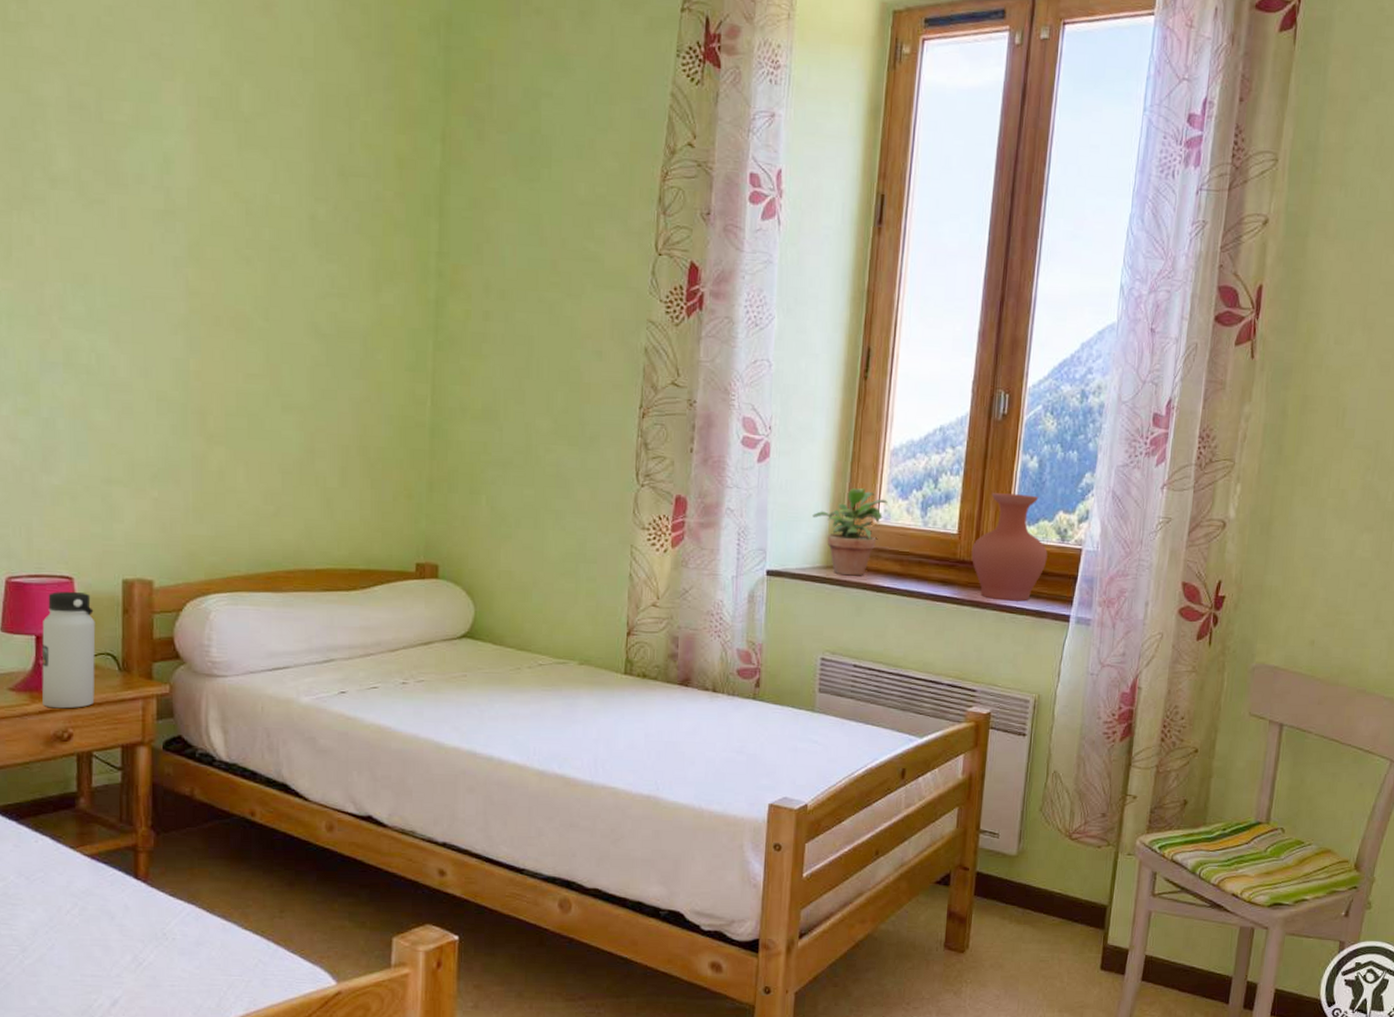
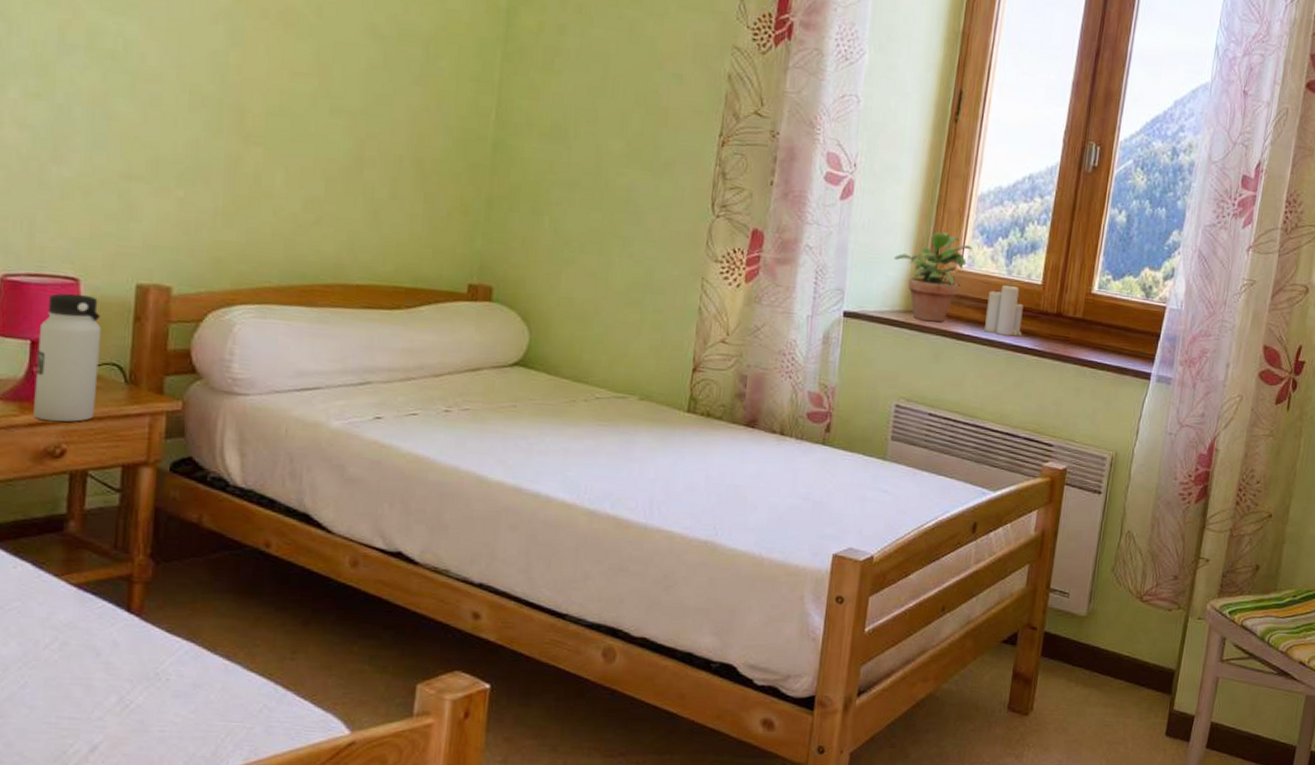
candle: none [902,532,941,586] -> present [983,281,1024,337]
vase: present [971,493,1048,601] -> none [1054,245,1132,357]

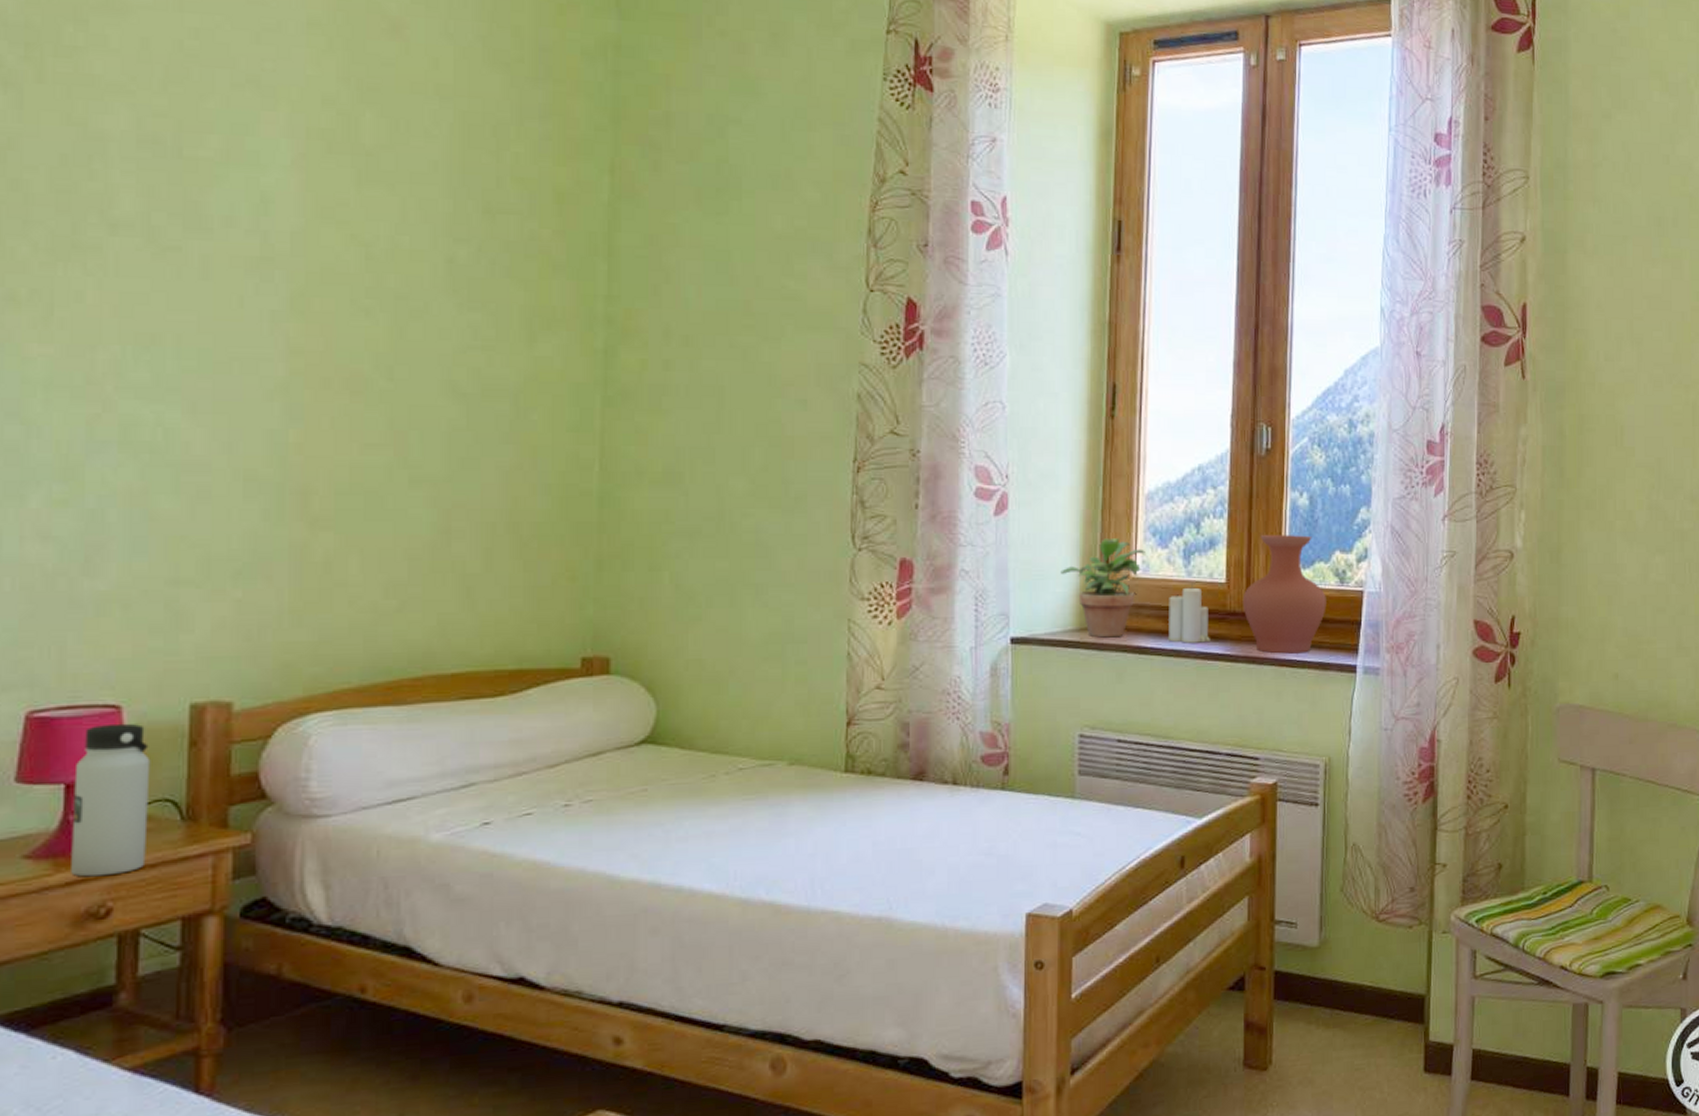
vase: none [1054,245,1132,357] -> present [1242,535,1326,654]

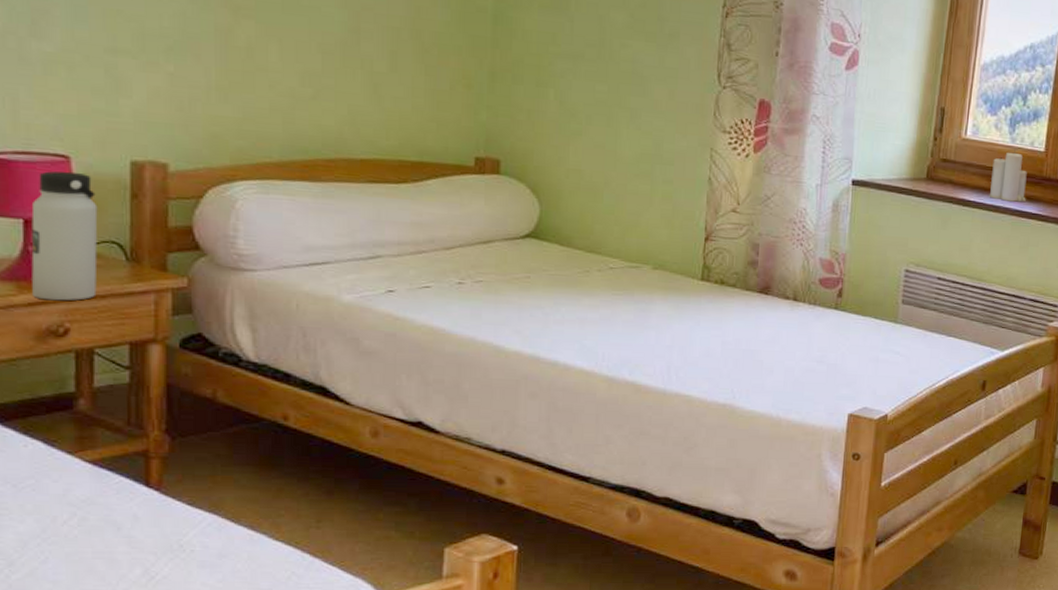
potted plant: present [1060,538,1145,638] -> none [900,101,976,190]

